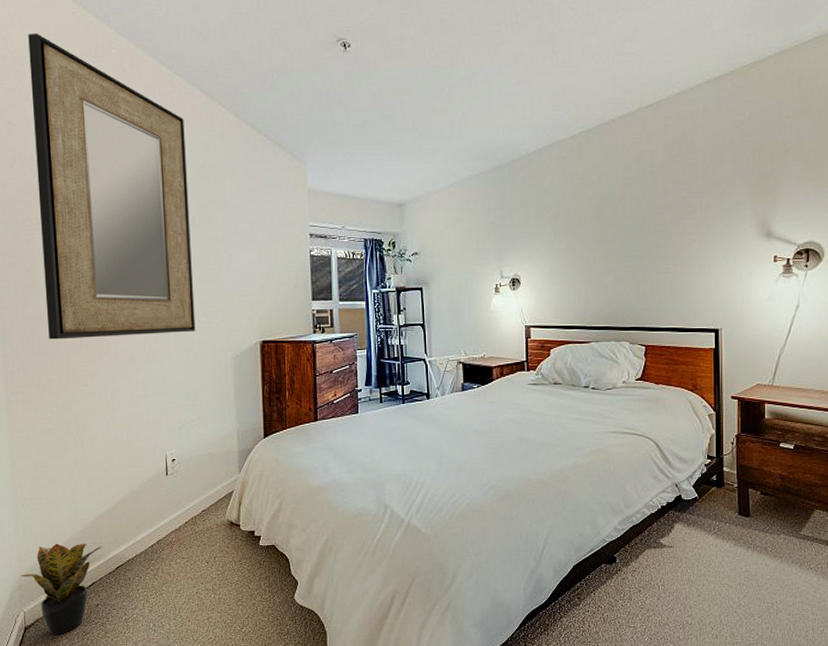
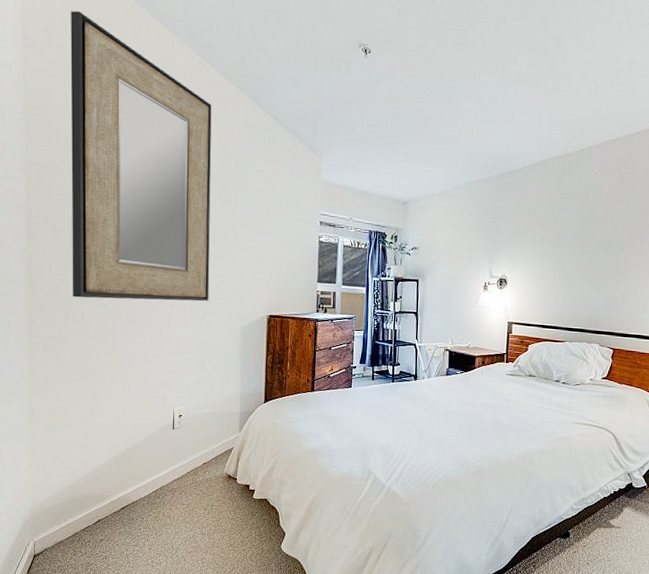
potted plant: present [20,543,102,636] -> none [33,482,110,565]

